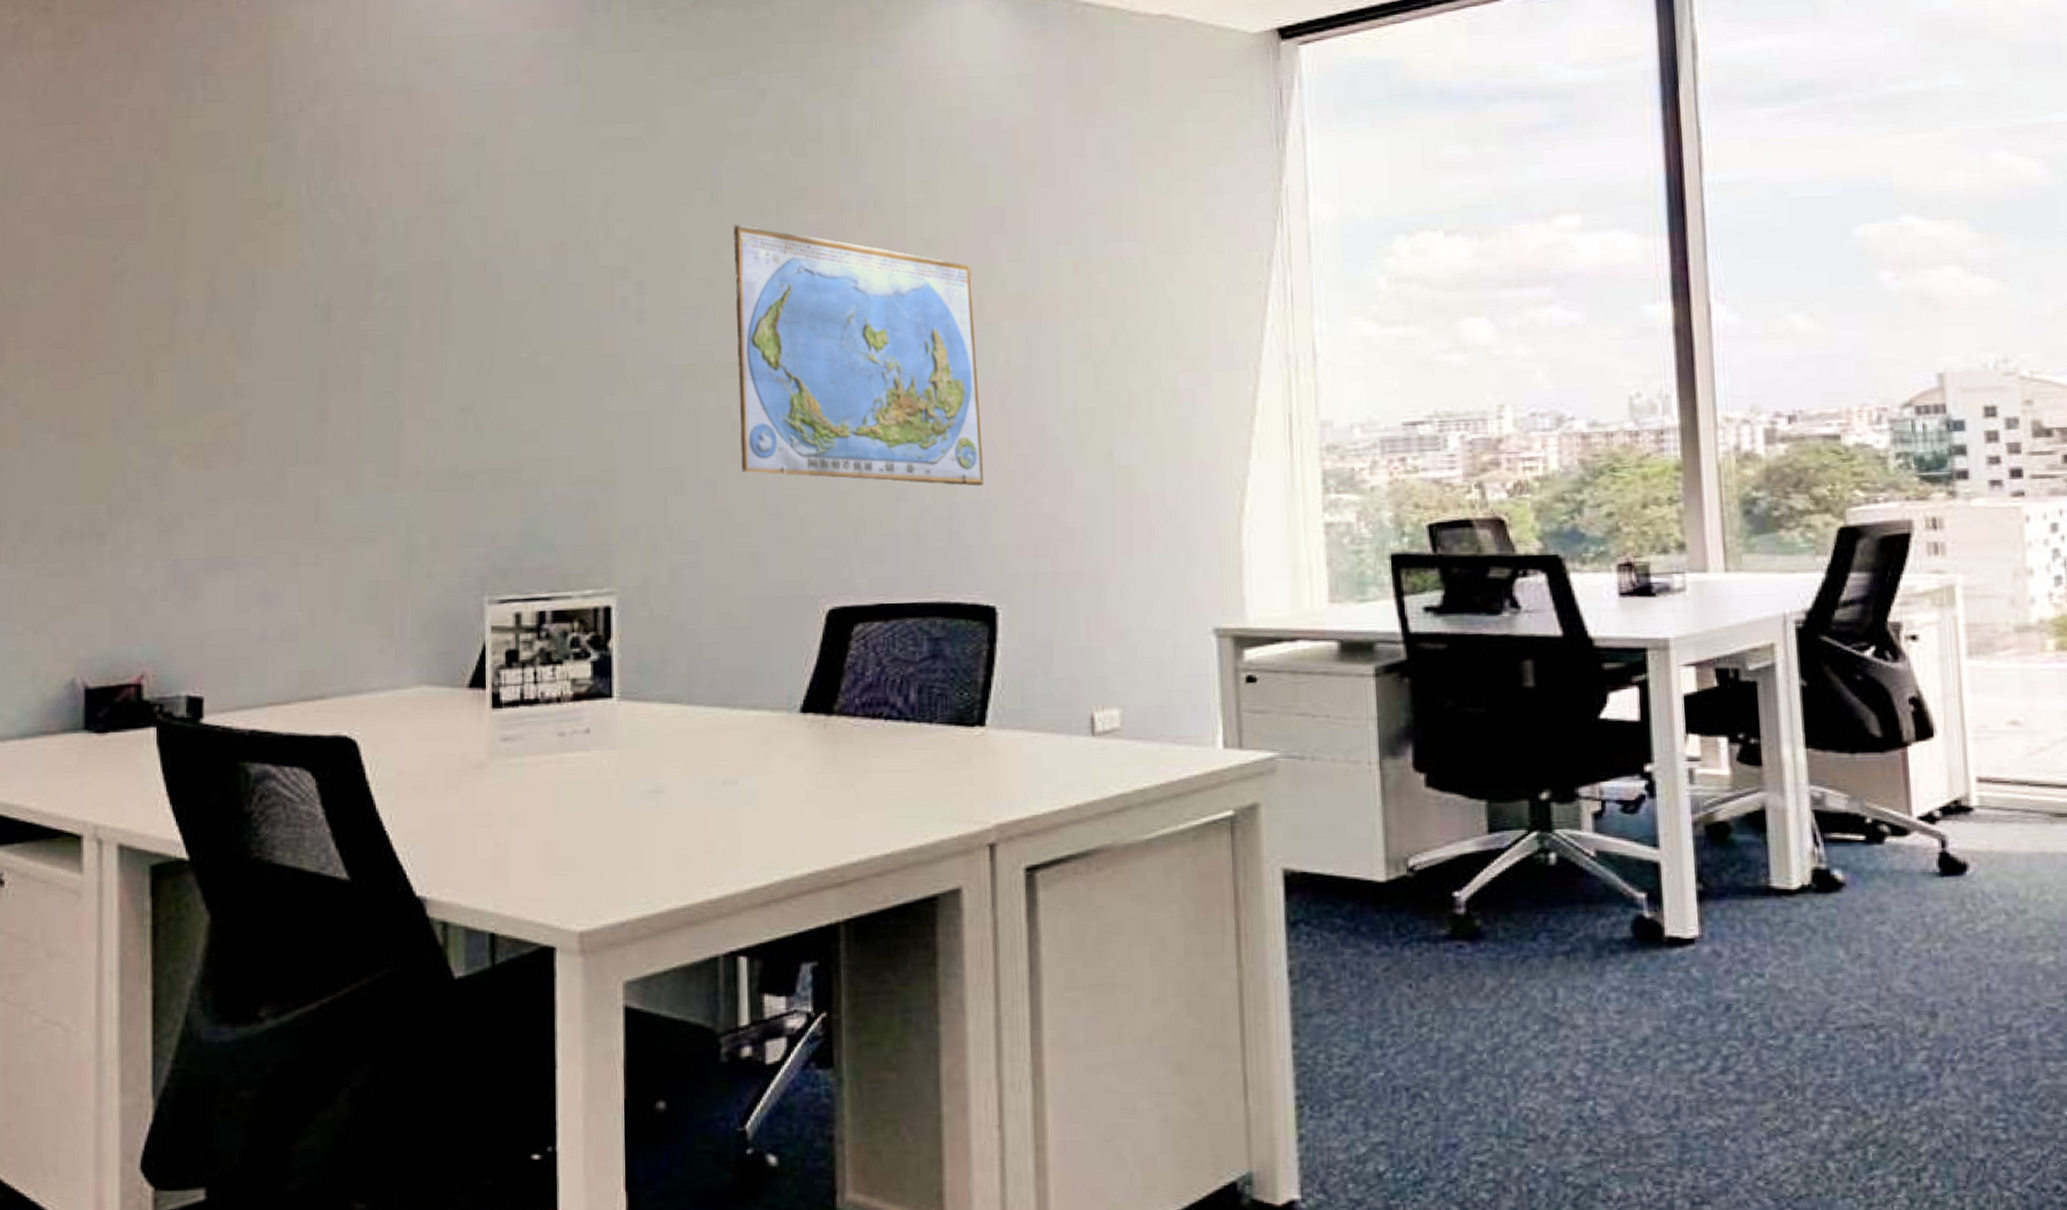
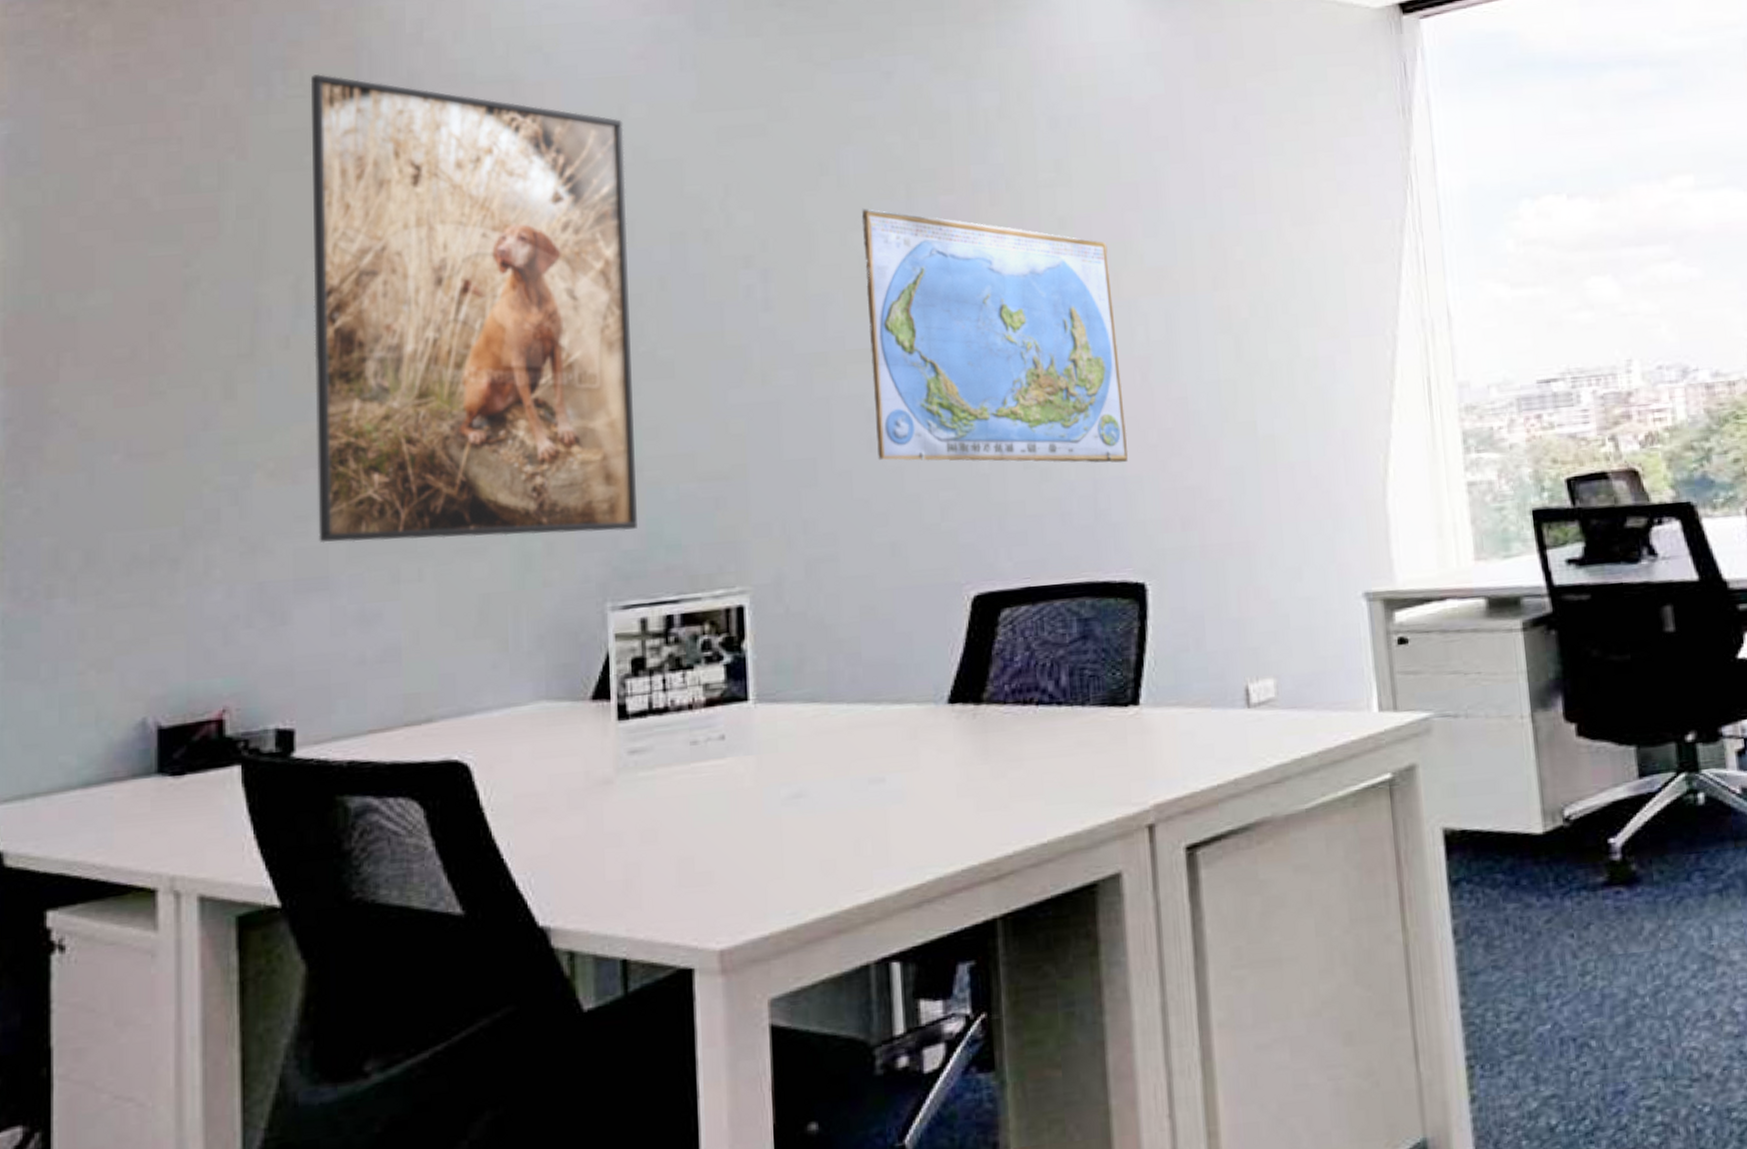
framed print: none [226,80,514,529] -> present [310,74,637,543]

